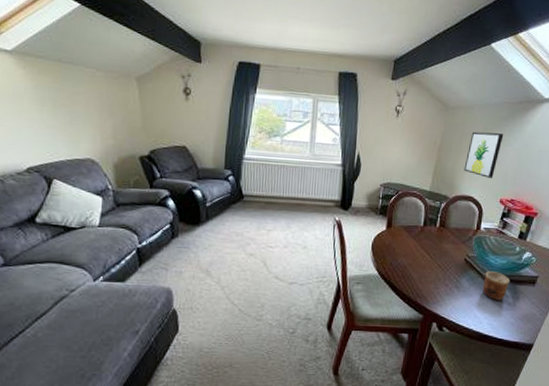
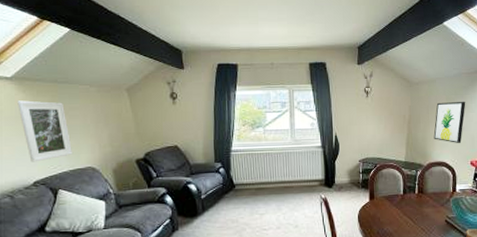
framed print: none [16,77,72,147] -> present [17,100,72,162]

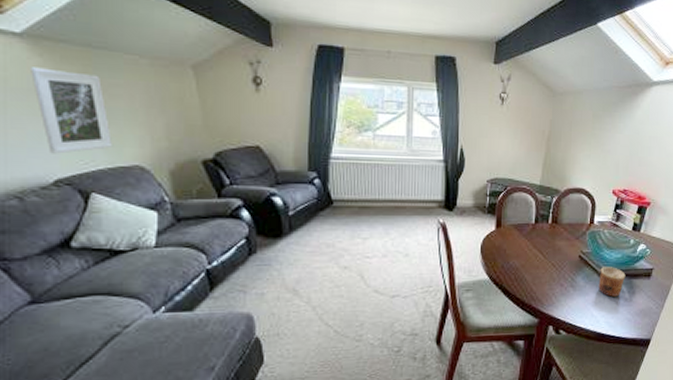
wall art: present [433,102,466,143] -> none [575,119,614,168]

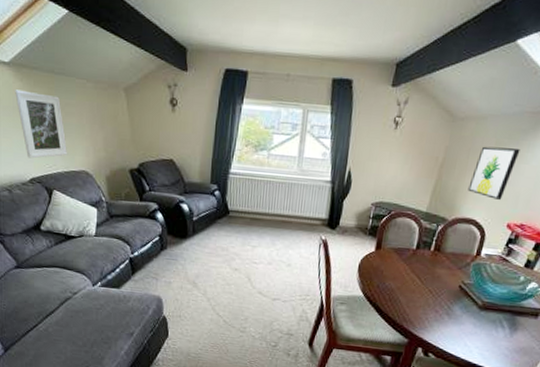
wall art: none [575,119,614,168] -> present [468,146,521,200]
cup: present [598,267,626,297] -> none [476,300,510,331]

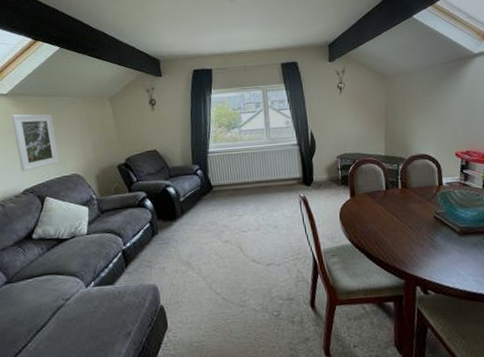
wall art: present [468,146,521,200] -> none [413,92,444,135]

